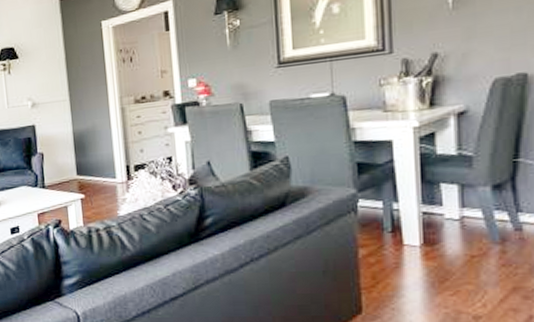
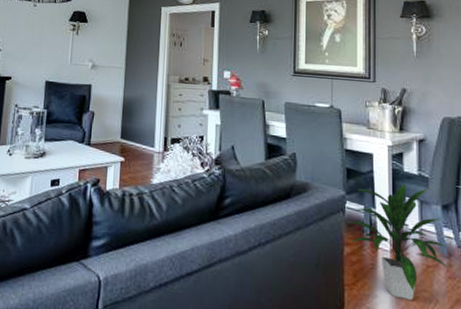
indoor plant: none [358,166,503,295] -> present [345,182,449,300]

